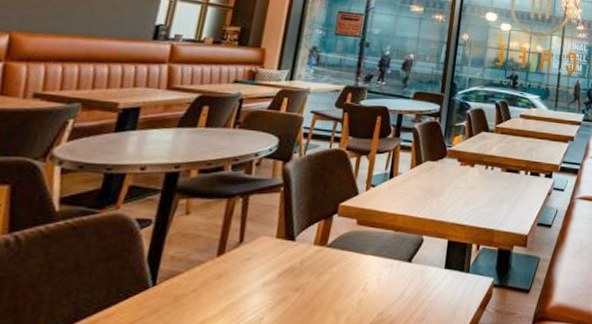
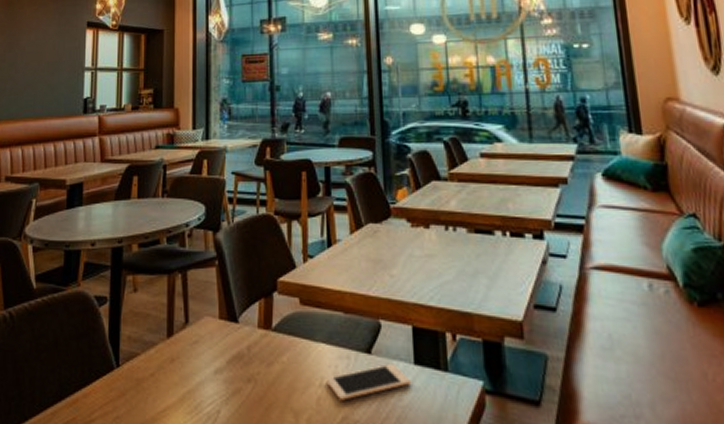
cell phone: none [369,269,440,300] -> present [326,363,412,401]

